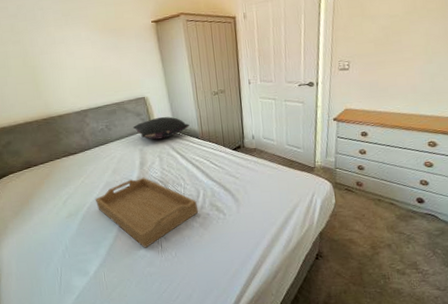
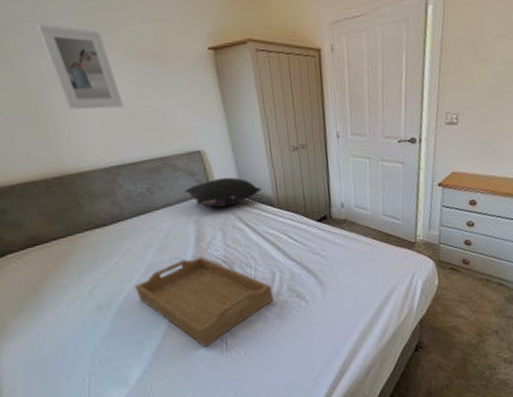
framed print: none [36,12,91,70] -> present [36,23,124,109]

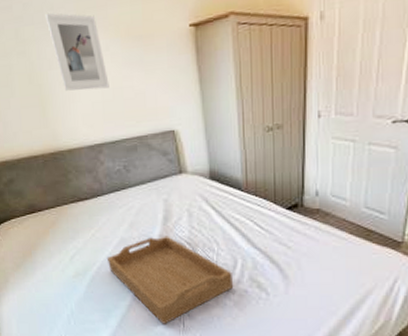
pillow: present [186,177,261,208] -> none [158,157,230,188]

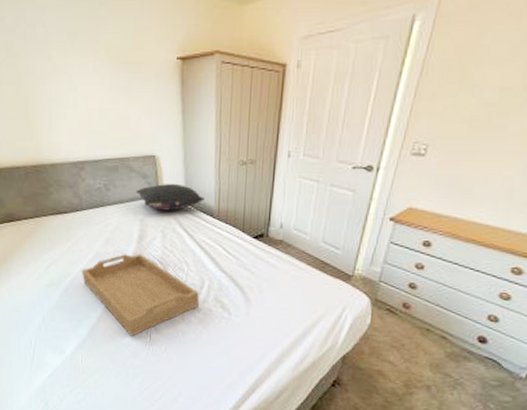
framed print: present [45,12,109,91] -> none [37,29,96,109]
pillow: none [158,157,230,188] -> present [137,183,205,211]

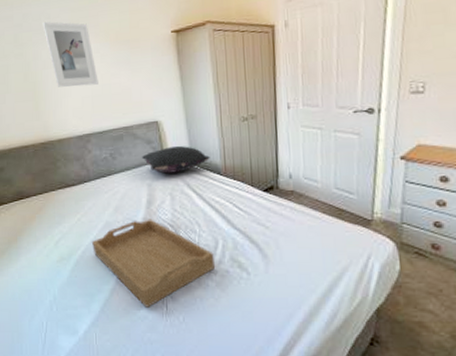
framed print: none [37,29,96,109] -> present [42,21,99,87]

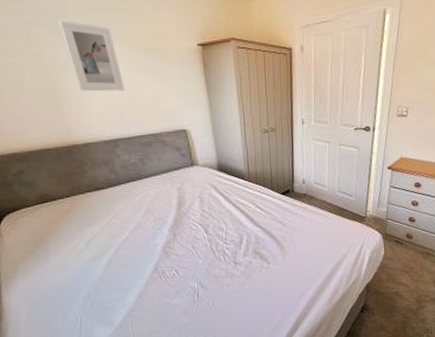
serving tray: present [91,219,216,308] -> none [123,219,241,297]
pillow: present [142,145,210,174] -> none [172,153,235,178]

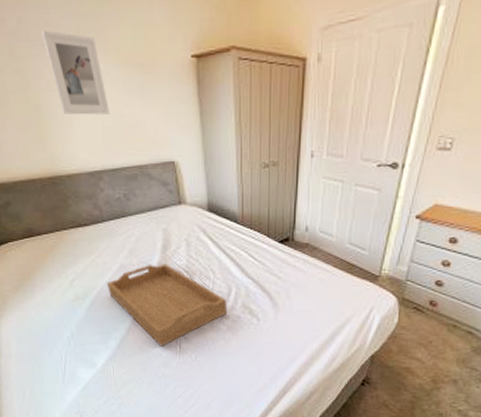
serving tray: none [123,219,241,297] -> present [106,263,228,346]

